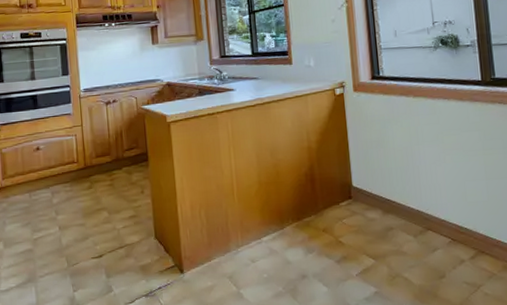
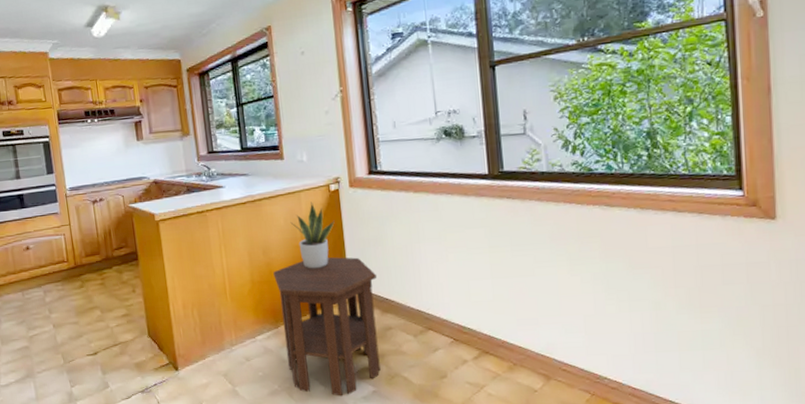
side table: none [280,158,382,298] -> present [273,257,381,396]
potted plant: none [297,105,339,170] -> present [290,202,335,269]

